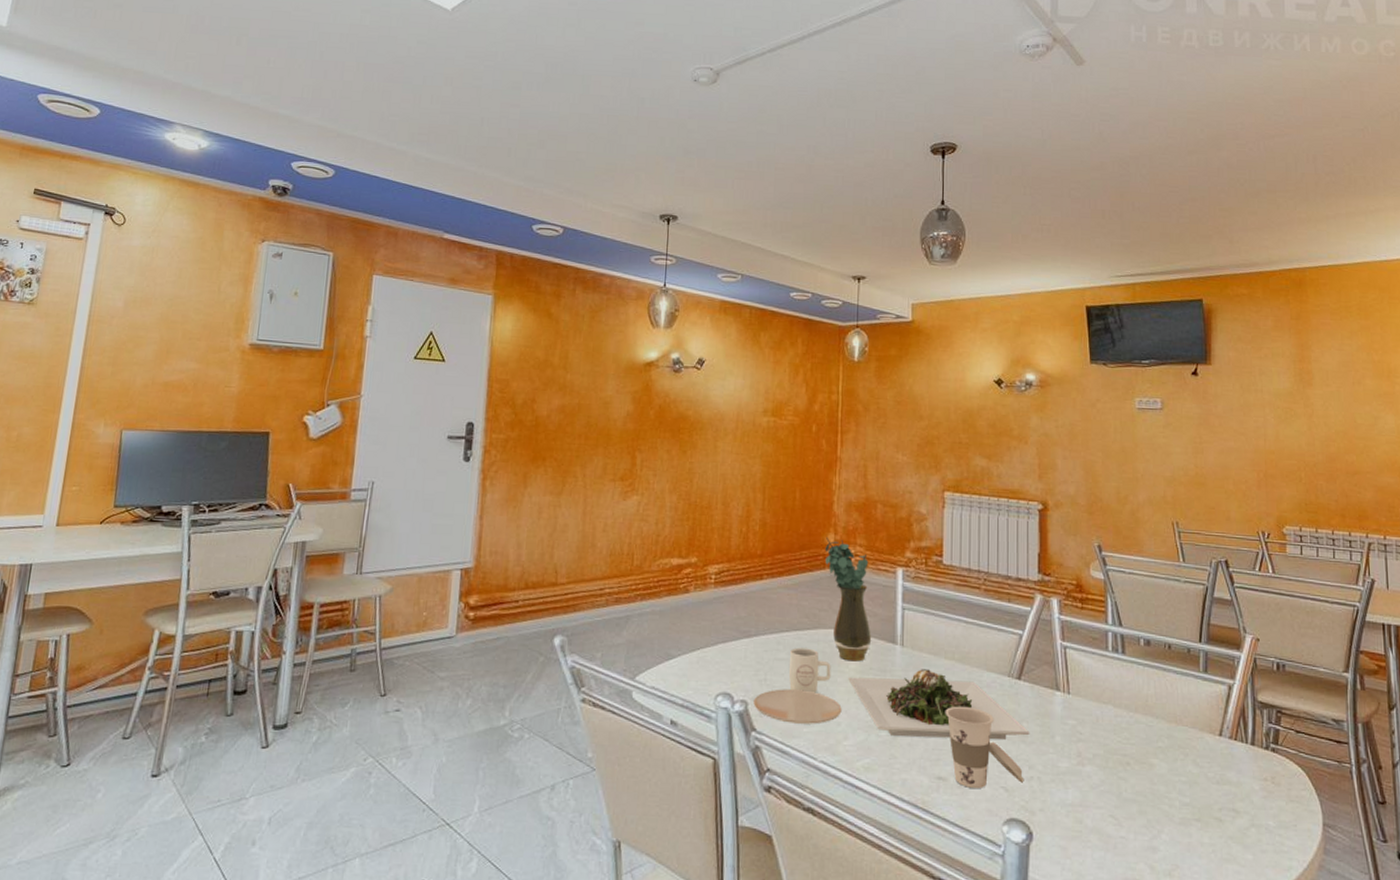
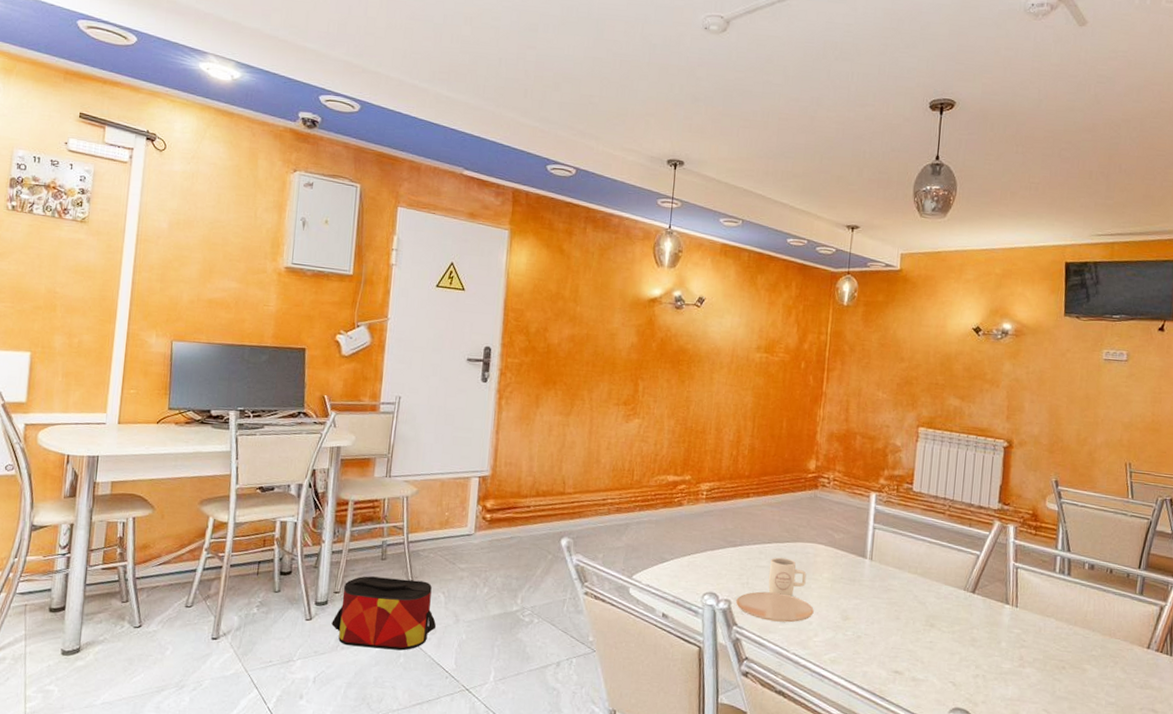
bag: none [291,691,412,780] -> present [331,576,437,651]
vase: present [825,537,872,662] -> none [806,462,846,572]
salad: present [848,669,1030,741] -> none [821,580,979,644]
cup: present [945,706,1024,789] -> none [905,613,971,683]

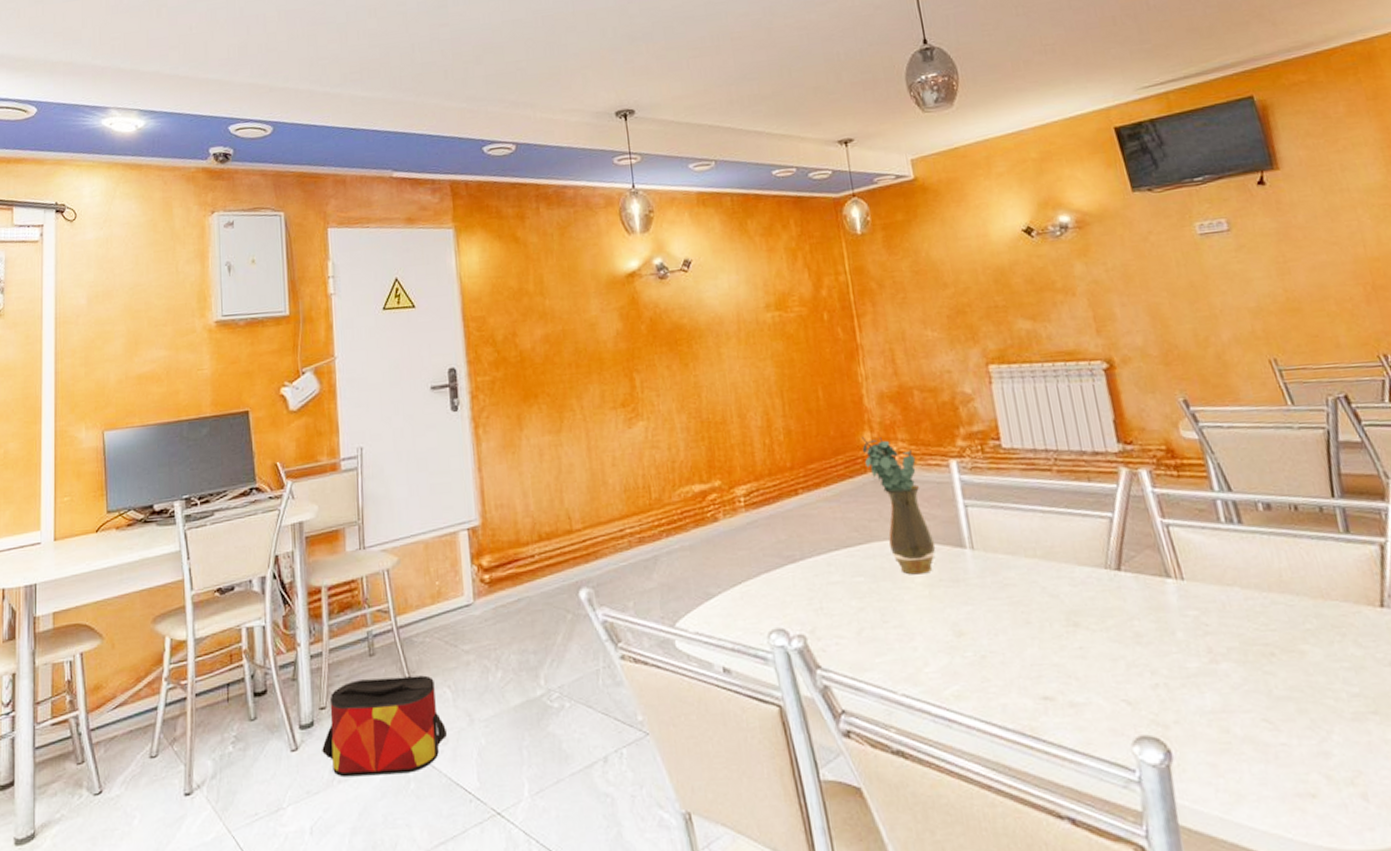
plate: present [736,591,814,623] -> none [812,614,916,655]
mug: present [768,557,807,597] -> none [844,566,896,617]
vase: none [806,462,846,572] -> present [862,436,936,575]

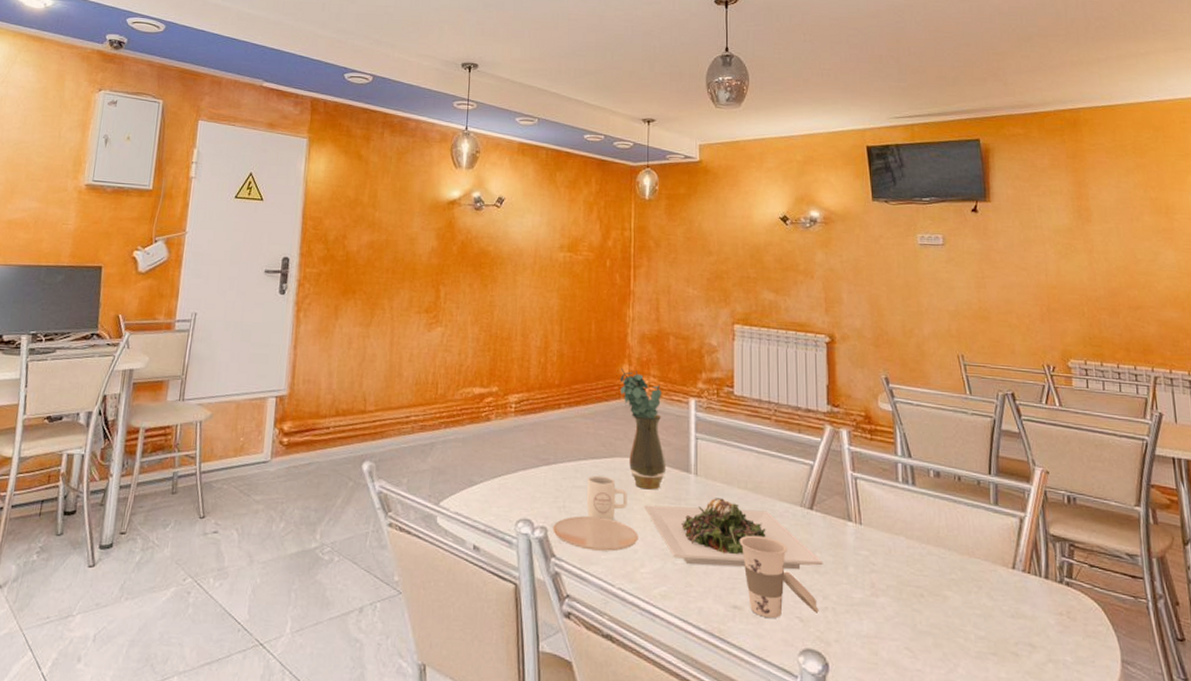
bag: present [322,675,448,778] -> none [116,513,229,600]
plate: none [812,614,916,655] -> present [553,516,638,552]
mug: none [844,566,896,617] -> present [586,475,628,521]
salad: none [916,572,1145,655] -> present [644,498,823,570]
cup: none [1037,609,1149,707] -> present [739,535,819,619]

